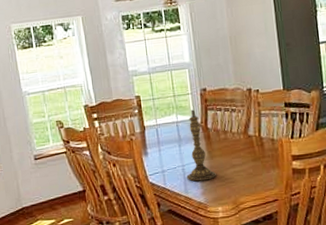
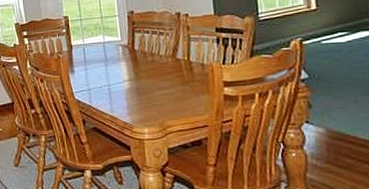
candlestick: present [187,109,216,182] -> none [112,31,143,102]

